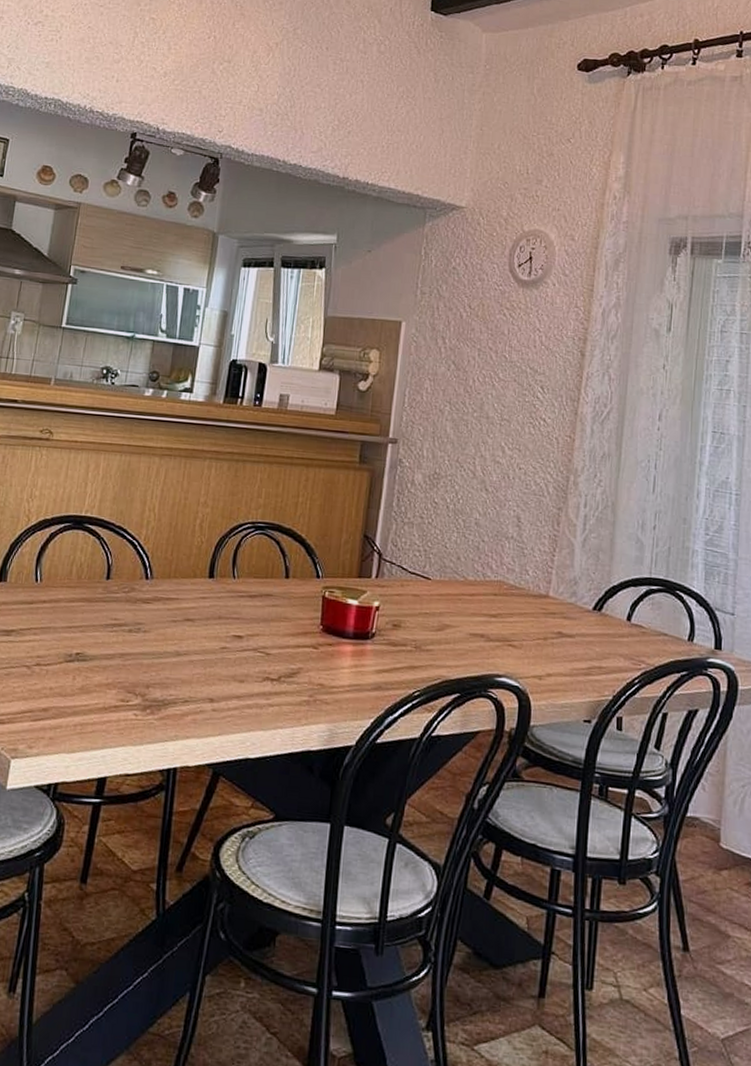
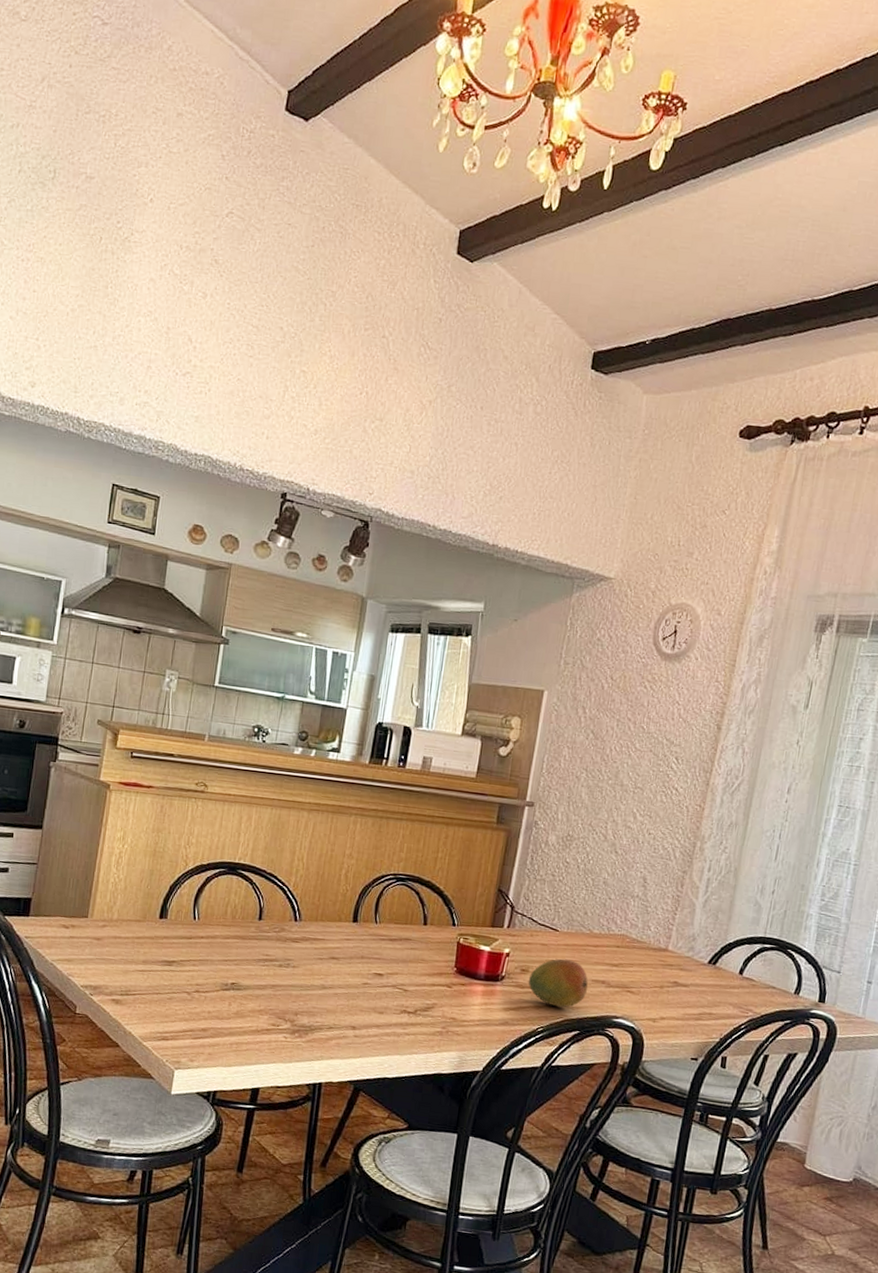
fruit: none [401,610,466,667] -> present [528,958,588,1008]

